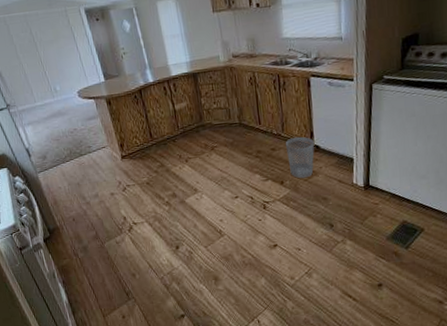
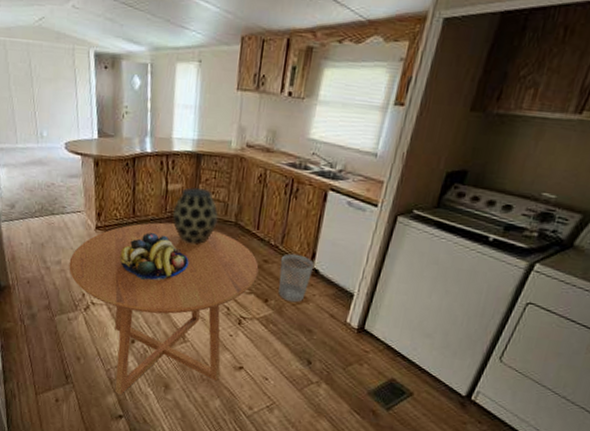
dining table: none [105,134,270,297] -> present [69,222,259,395]
fruit bowl: none [147,149,209,192] -> present [119,232,189,281]
vase: none [184,101,225,152] -> present [173,187,218,245]

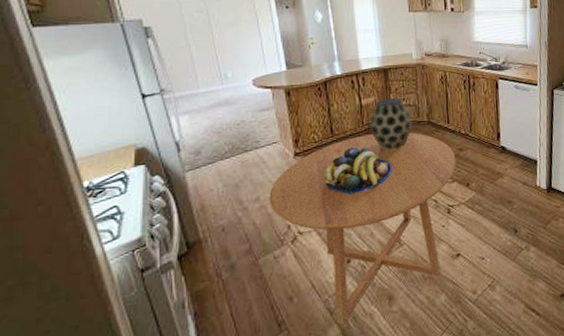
wastebasket: present [278,253,315,303] -> none [472,137,501,181]

